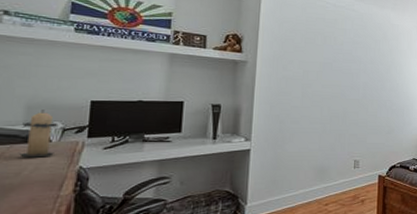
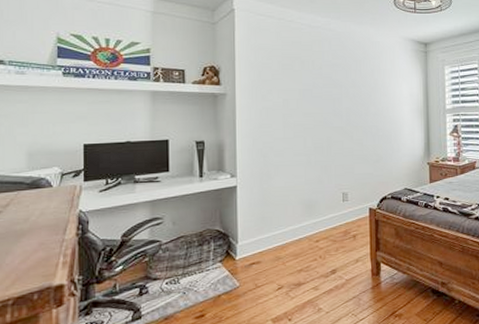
candle: present [18,110,59,158] -> none [25,156,57,204]

